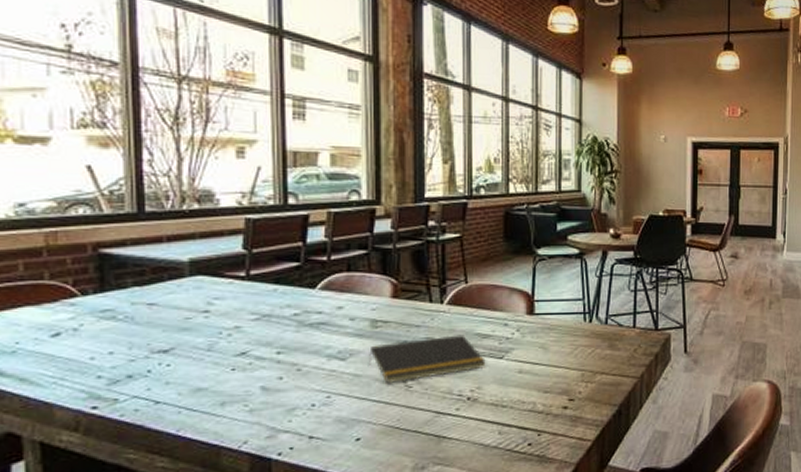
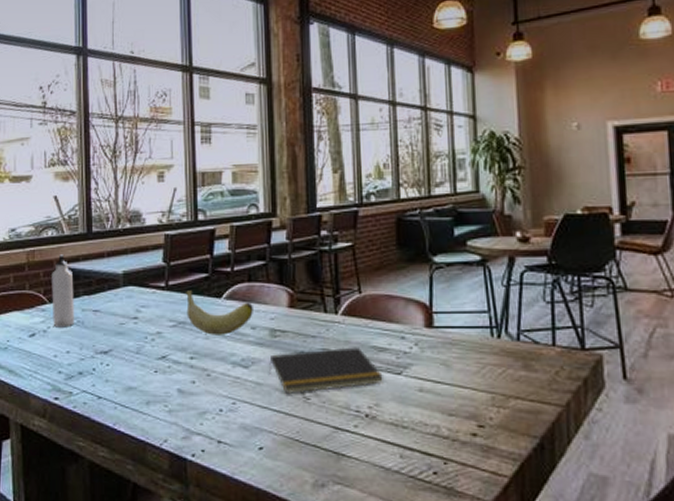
water bottle: none [85,237,119,325] -> present [52,254,74,328]
banana: none [271,280,352,328] -> present [185,290,253,335]

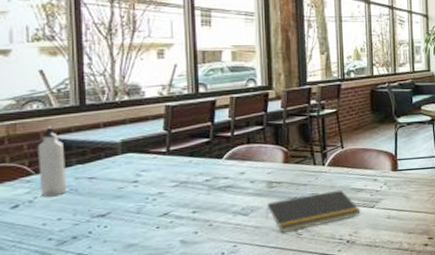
banana: present [185,290,253,335] -> none [186,154,252,191]

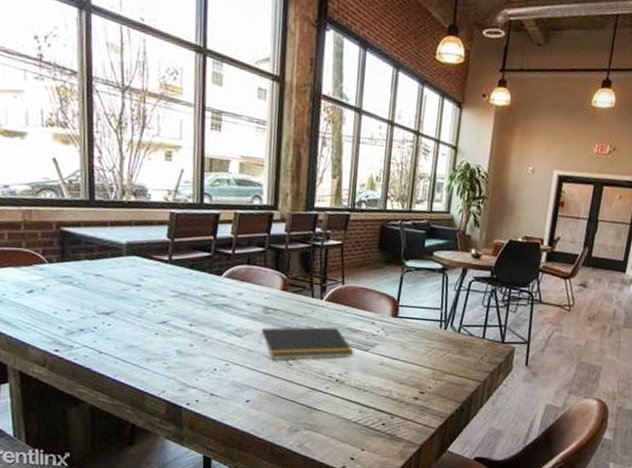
water bottle: present [38,127,66,197] -> none [51,218,75,288]

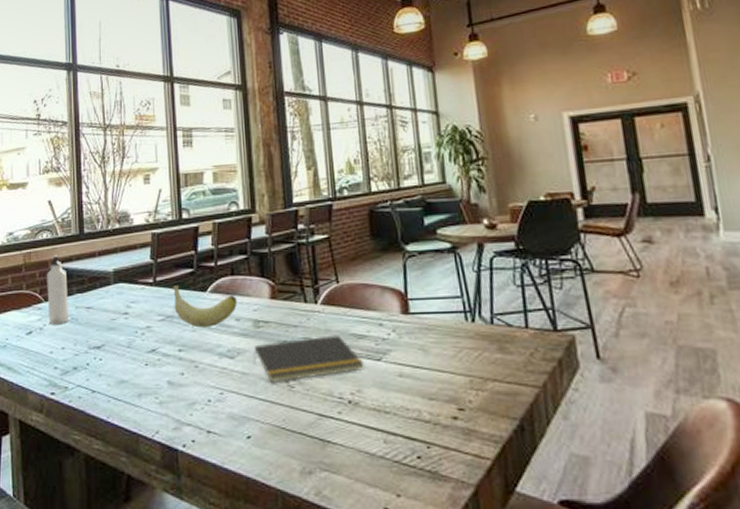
water bottle: none [51,218,75,288] -> present [47,255,68,325]
banana: none [187,266,250,308] -> present [172,285,237,328]

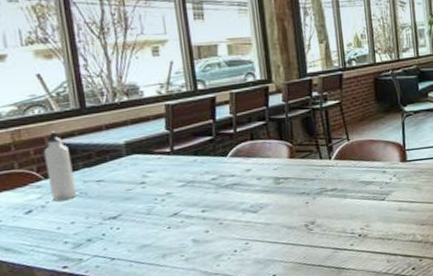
banana: present [172,285,237,328] -> none [191,152,258,190]
notepad: present [253,335,364,382] -> none [275,183,371,228]

